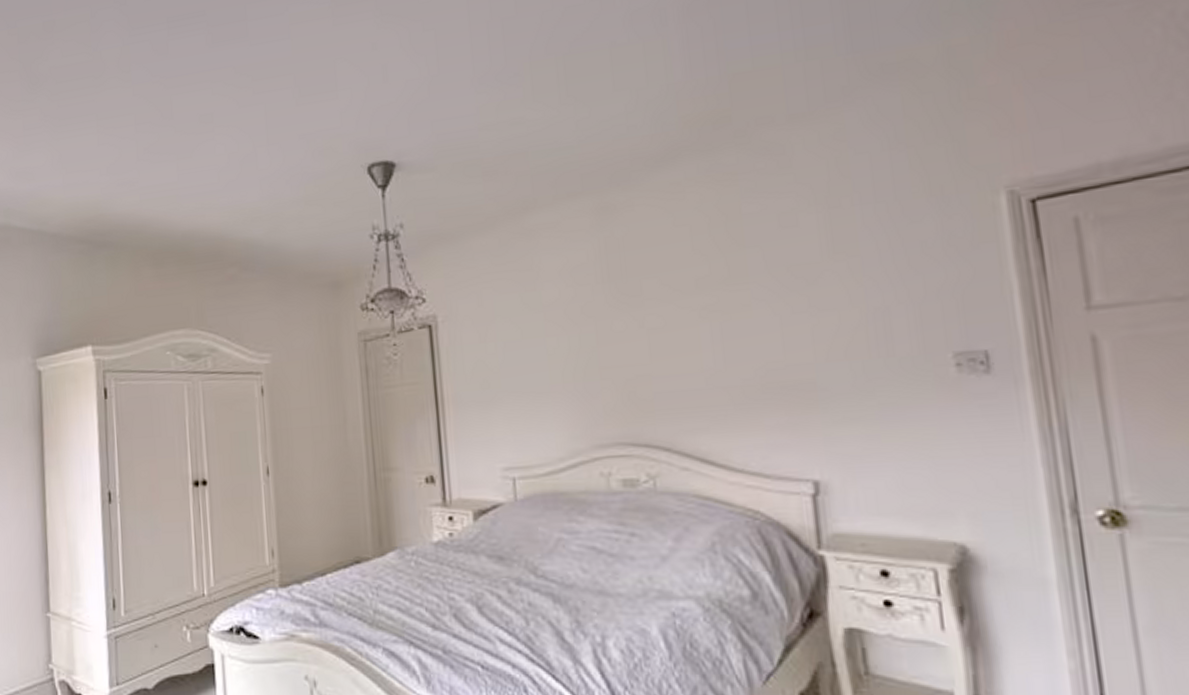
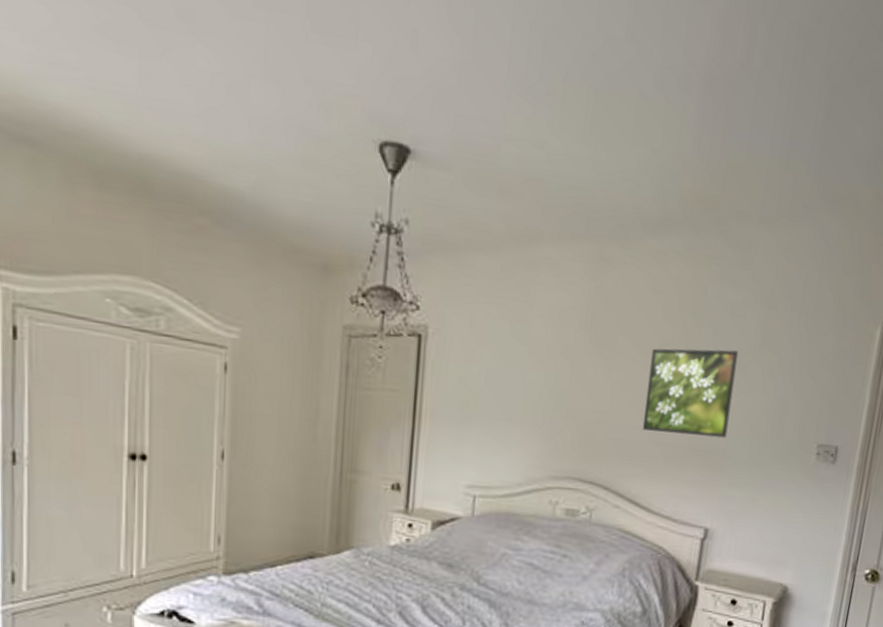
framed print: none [687,265,813,376] -> present [642,348,739,438]

